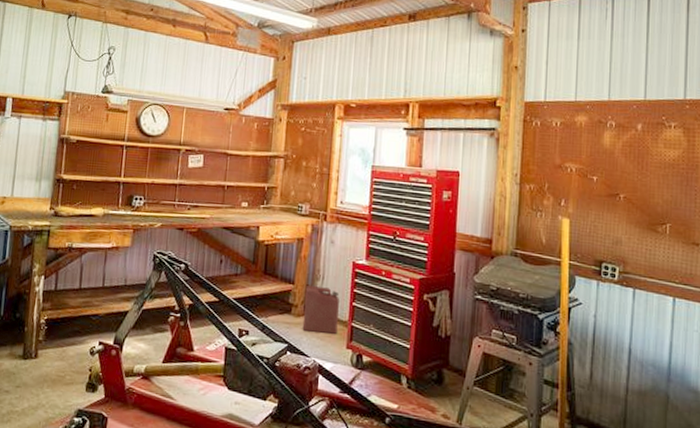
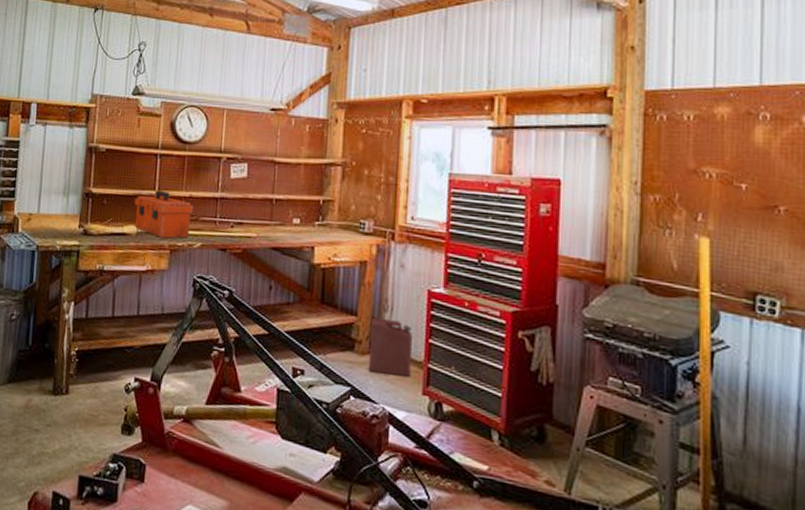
toolbox: none [102,177,155,220] -> present [135,190,193,239]

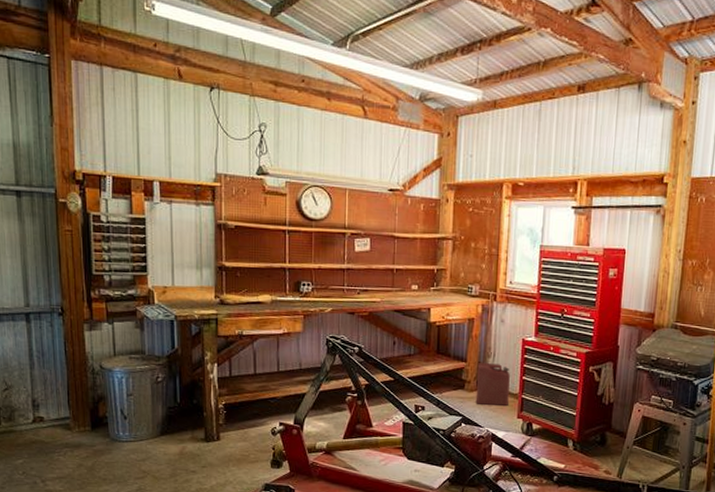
toolbox: present [135,190,193,239] -> none [267,263,322,305]

